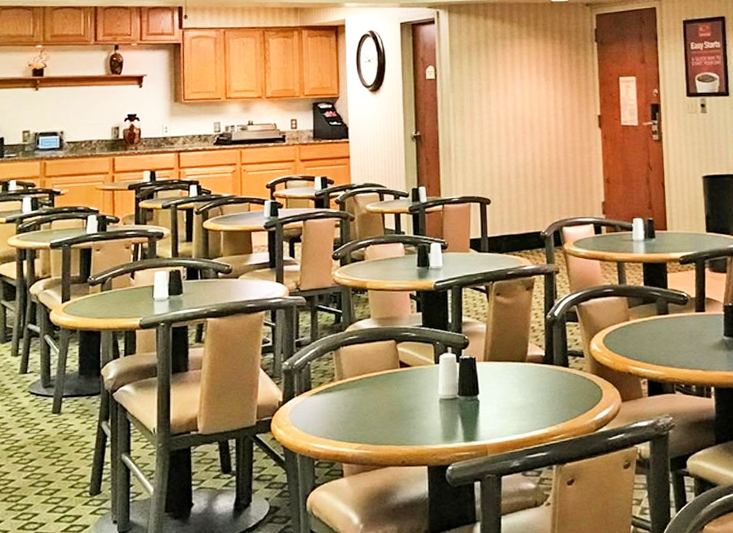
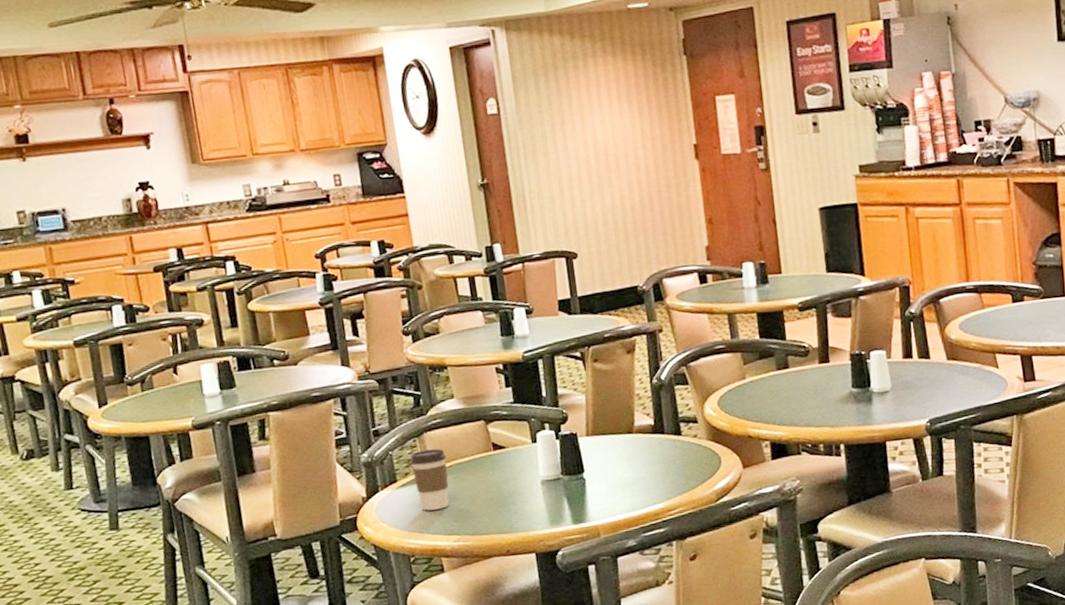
coffee cup: none [325,362,358,419] -> present [410,448,450,511]

